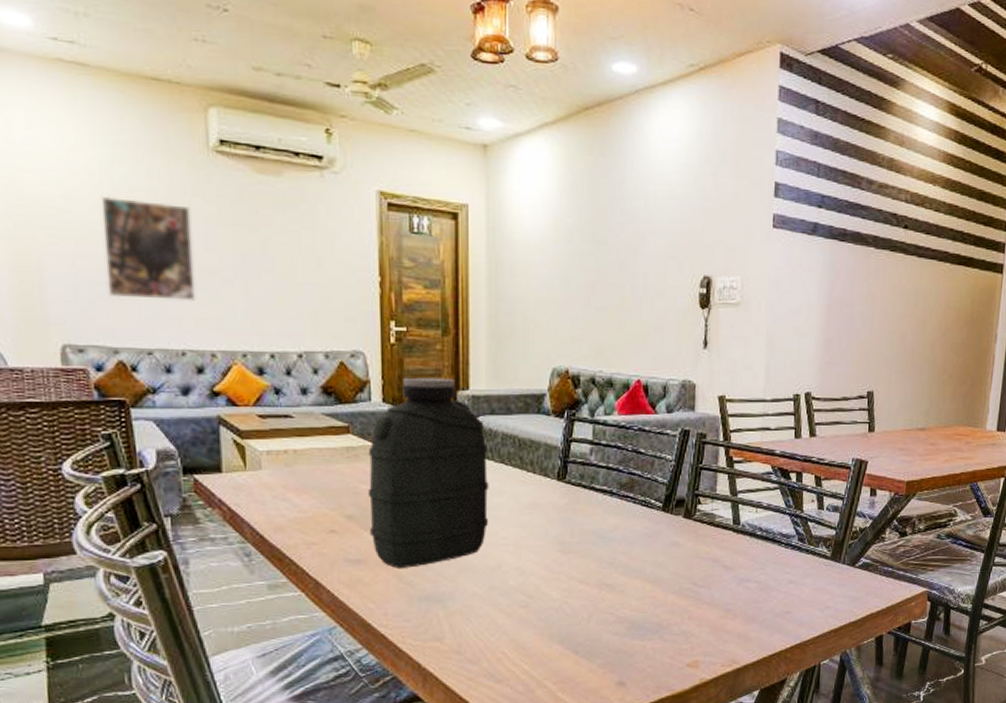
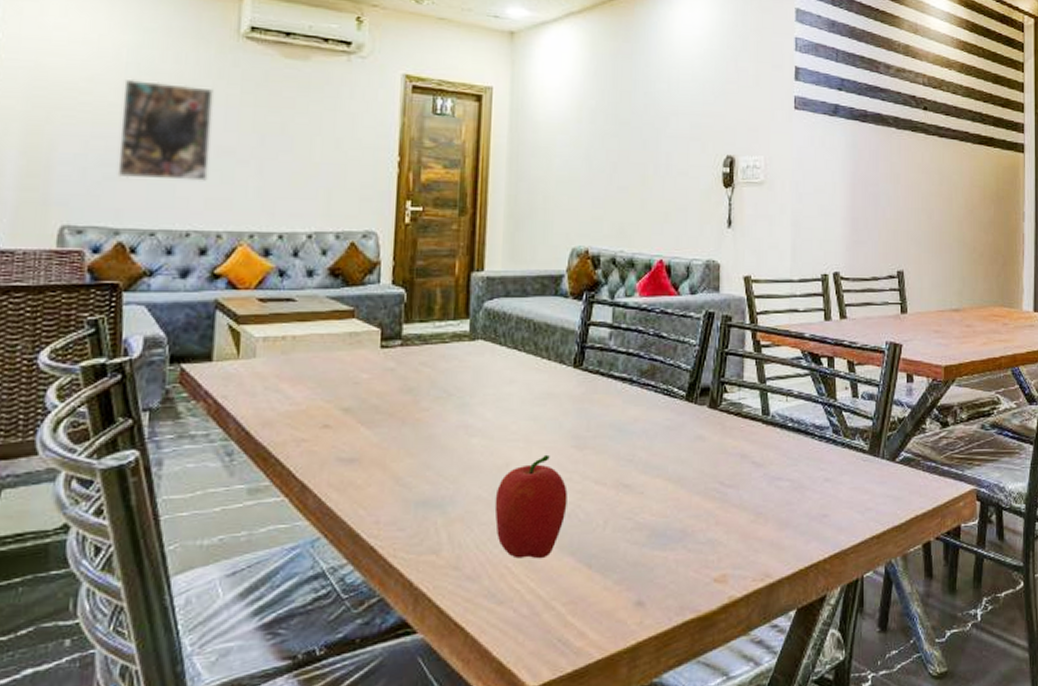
water jug: present [367,377,489,568] -> none [367,258,500,468]
fruit: none [490,557,555,646] -> present [494,454,568,559]

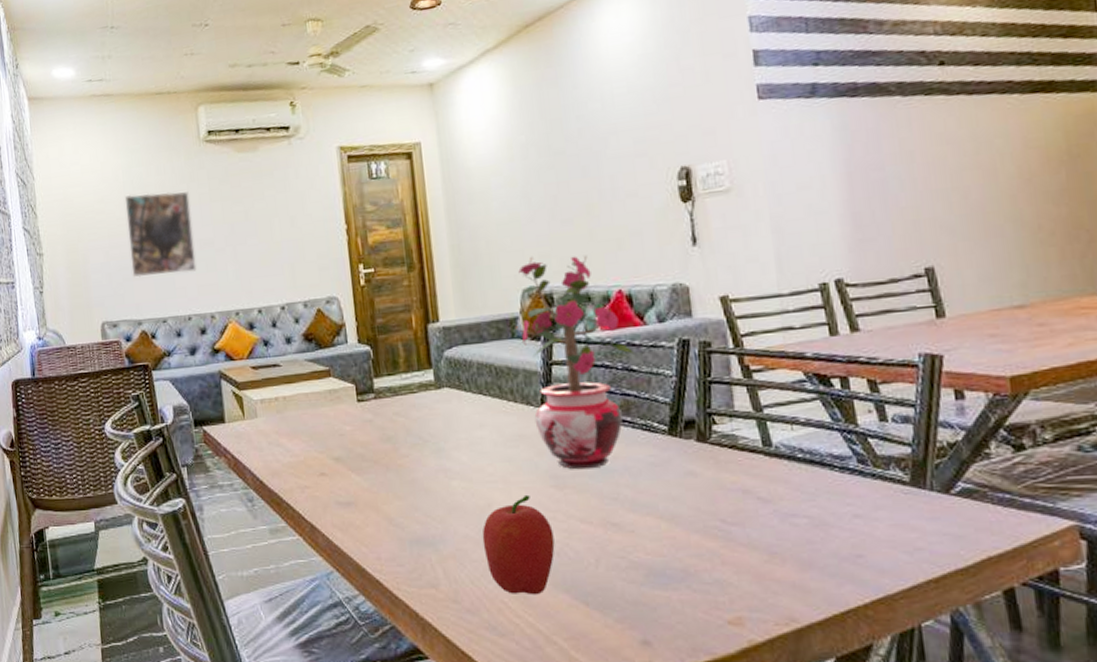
potted plant: none [559,218,665,431] -> present [515,256,634,470]

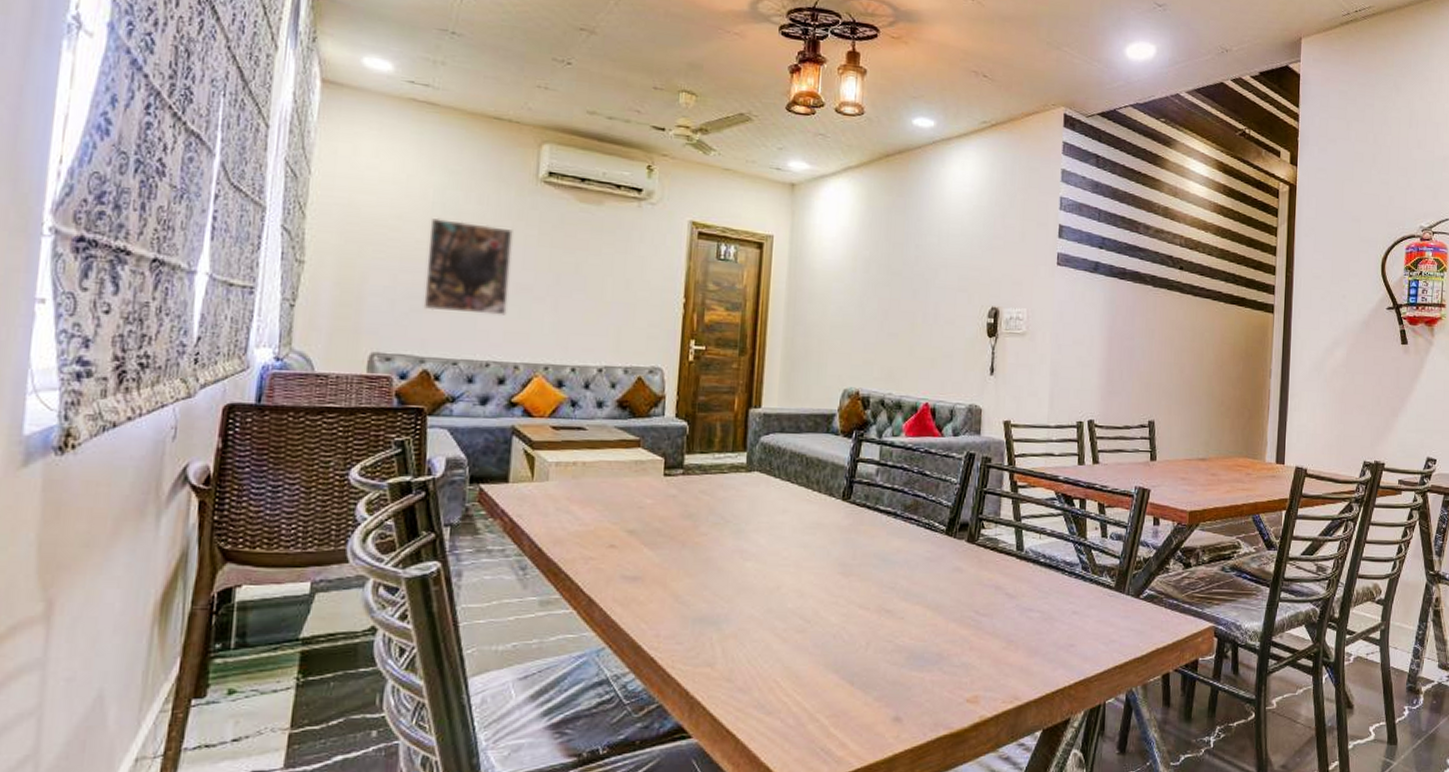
fruit: present [482,494,555,595] -> none [765,579,834,675]
potted plant: present [515,256,634,470] -> none [831,361,929,560]

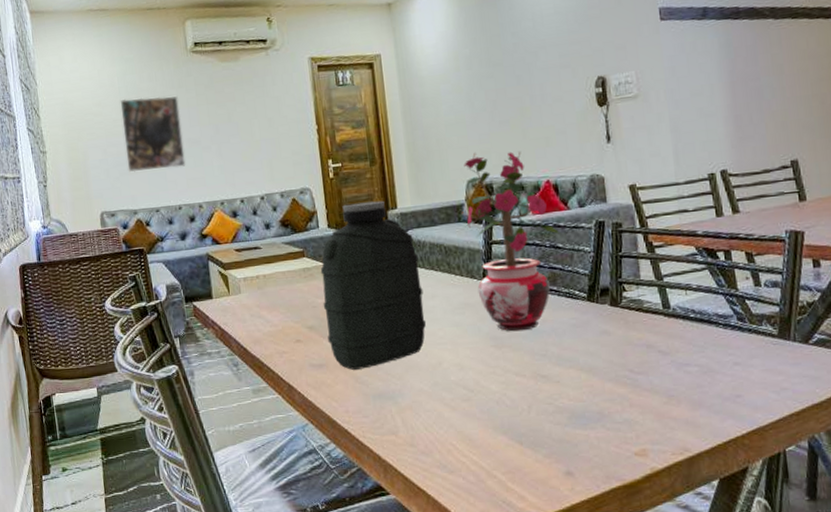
water jug: none [650,394,775,587] -> present [320,200,427,370]
potted plant: none [831,361,929,560] -> present [461,152,559,332]

